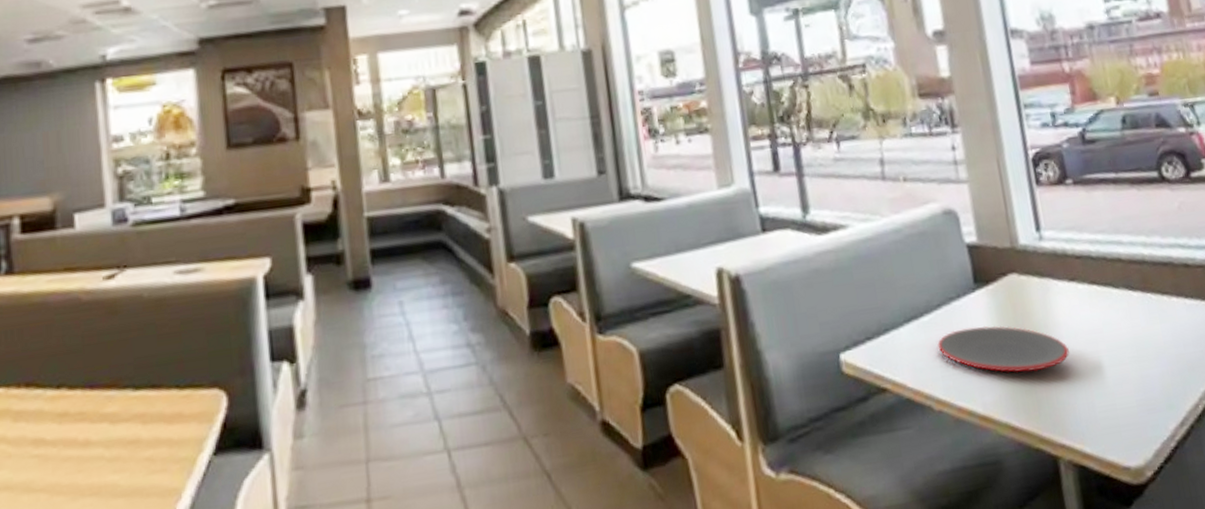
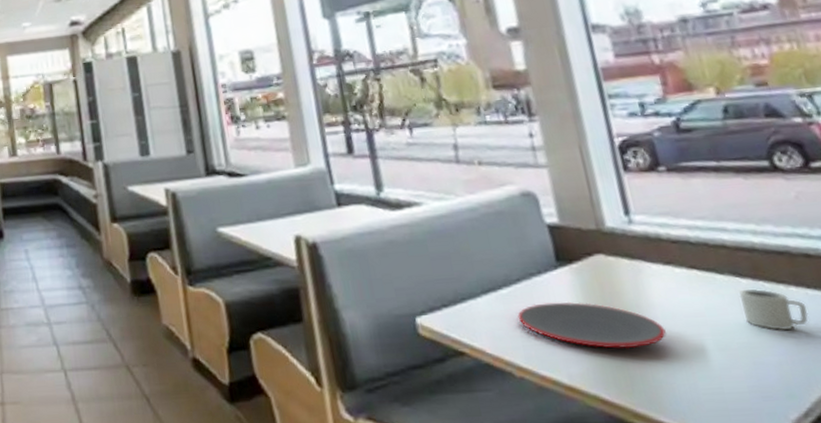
cup: none [1131,300,1186,343] -> present [739,288,809,331]

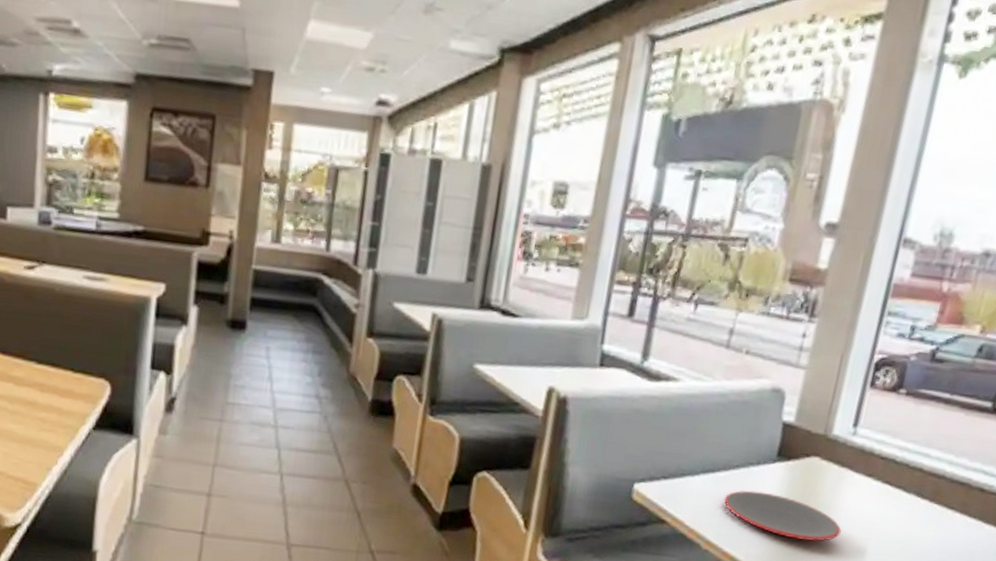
cup: present [739,288,809,331] -> none [907,508,960,548]

